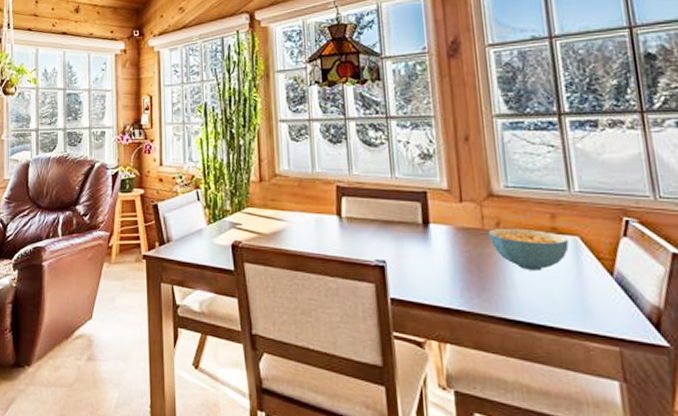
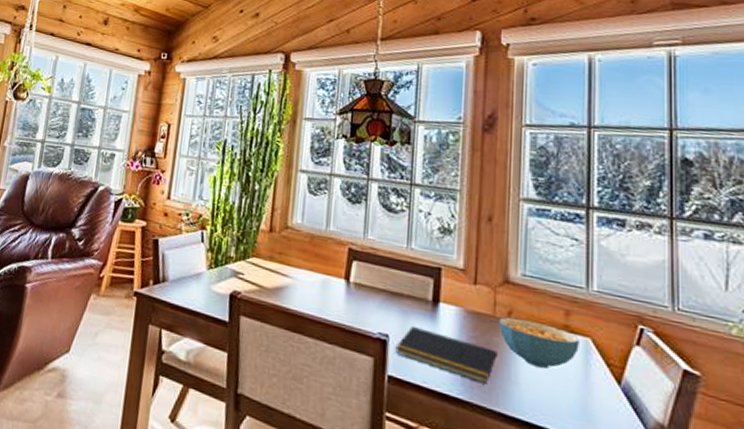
notepad: none [394,248,492,293] -> present [395,325,498,384]

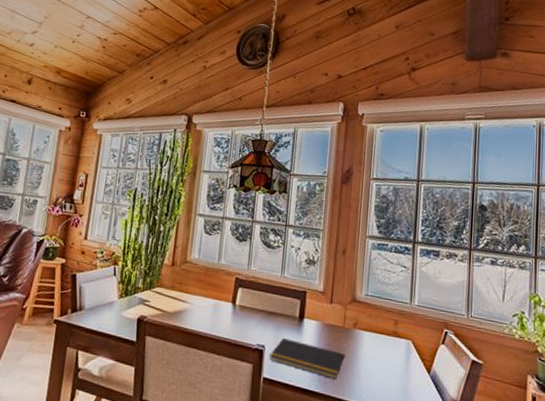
cereal bowl: present [499,317,579,369] -> none [347,327,403,365]

